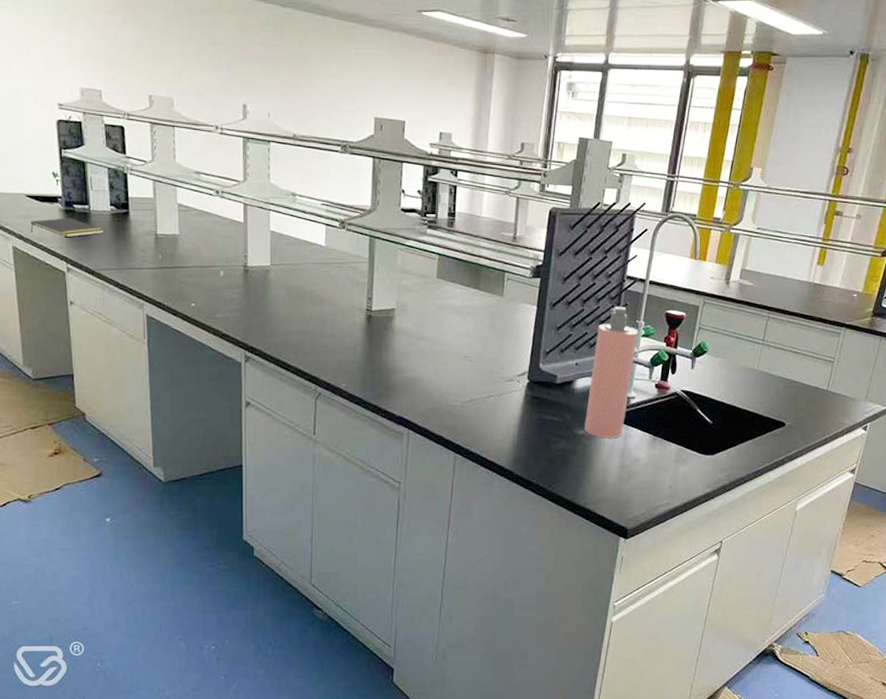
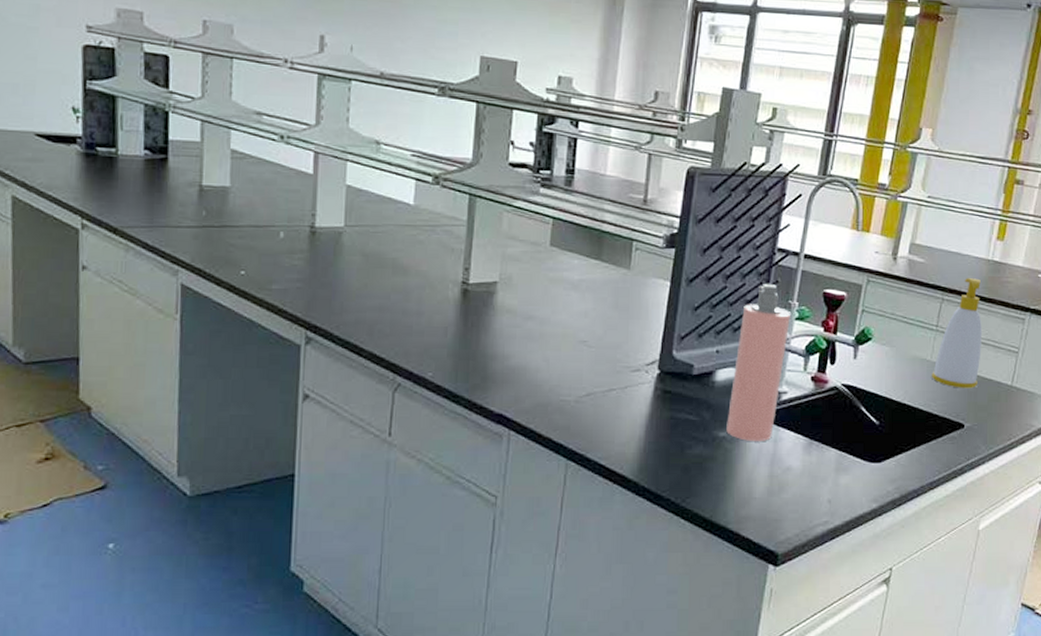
notepad: present [30,218,104,238] -> none [37,162,134,187]
soap bottle: none [758,299,802,393] -> present [932,278,982,389]

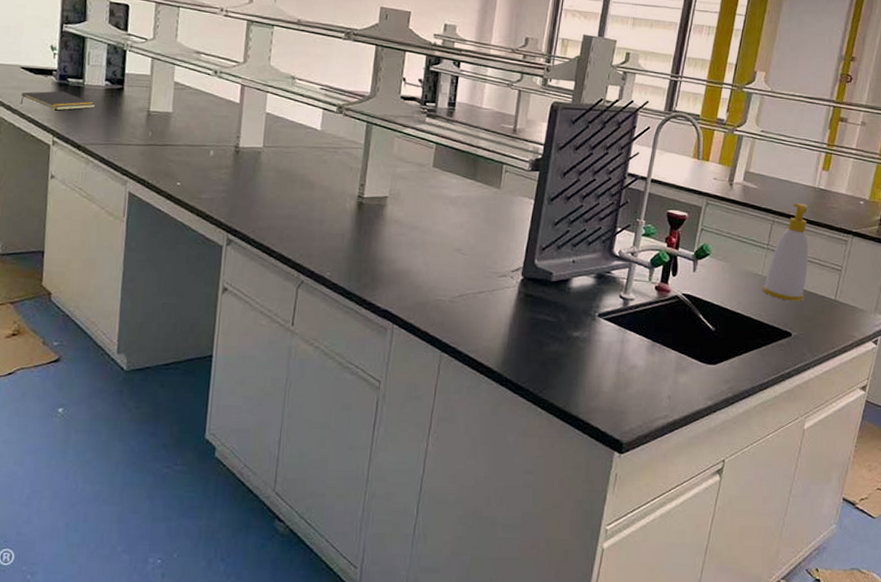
notepad: none [37,162,134,187] -> present [20,91,96,111]
spray bottle: present [726,283,792,441] -> none [580,203,639,342]

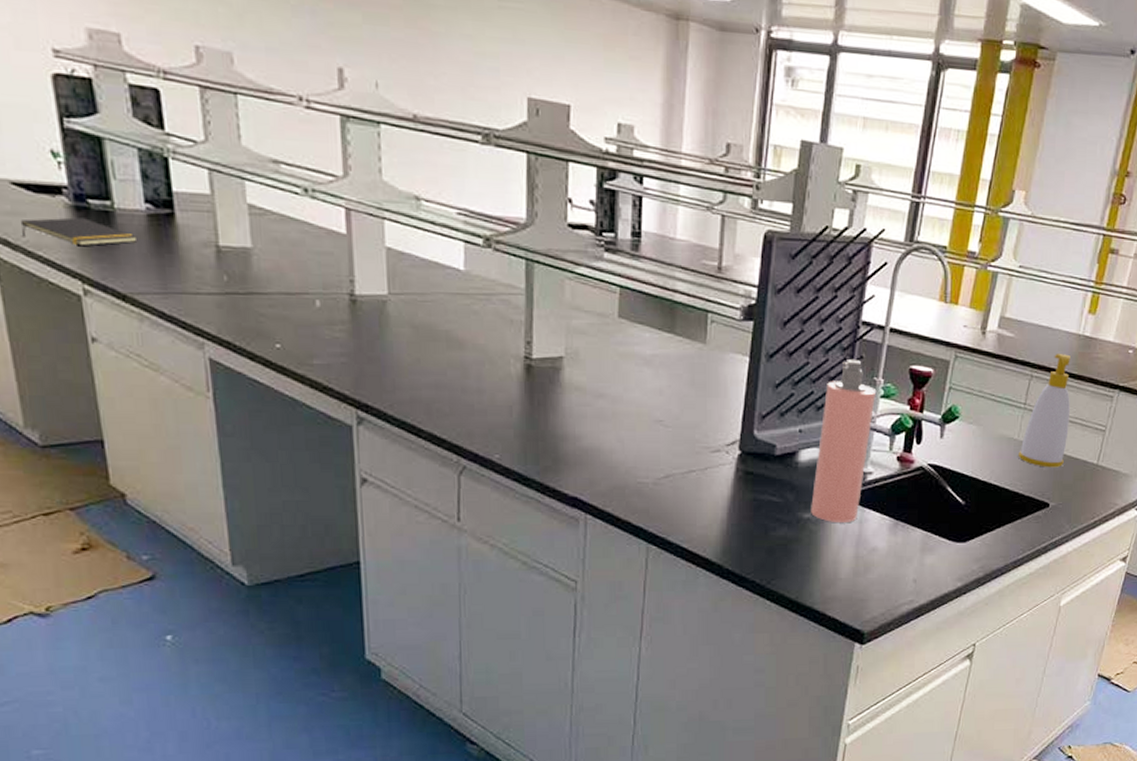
spray bottle: none [580,203,639,342] -> present [811,358,877,522]

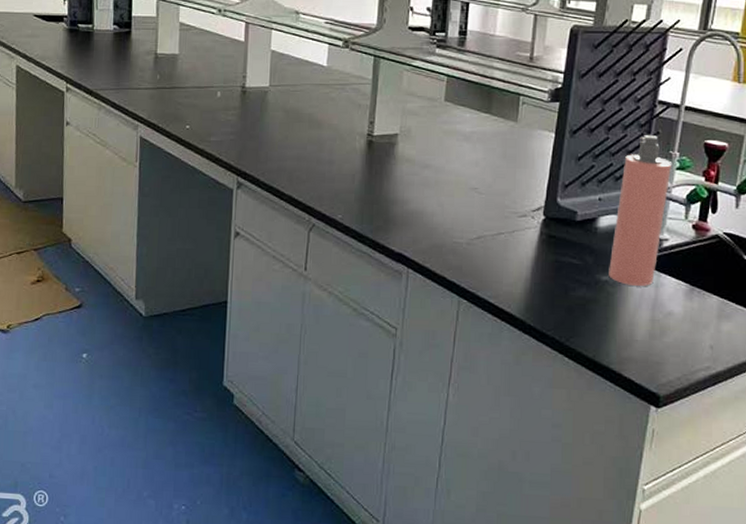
notepad: present [20,217,138,247] -> none [34,37,106,57]

